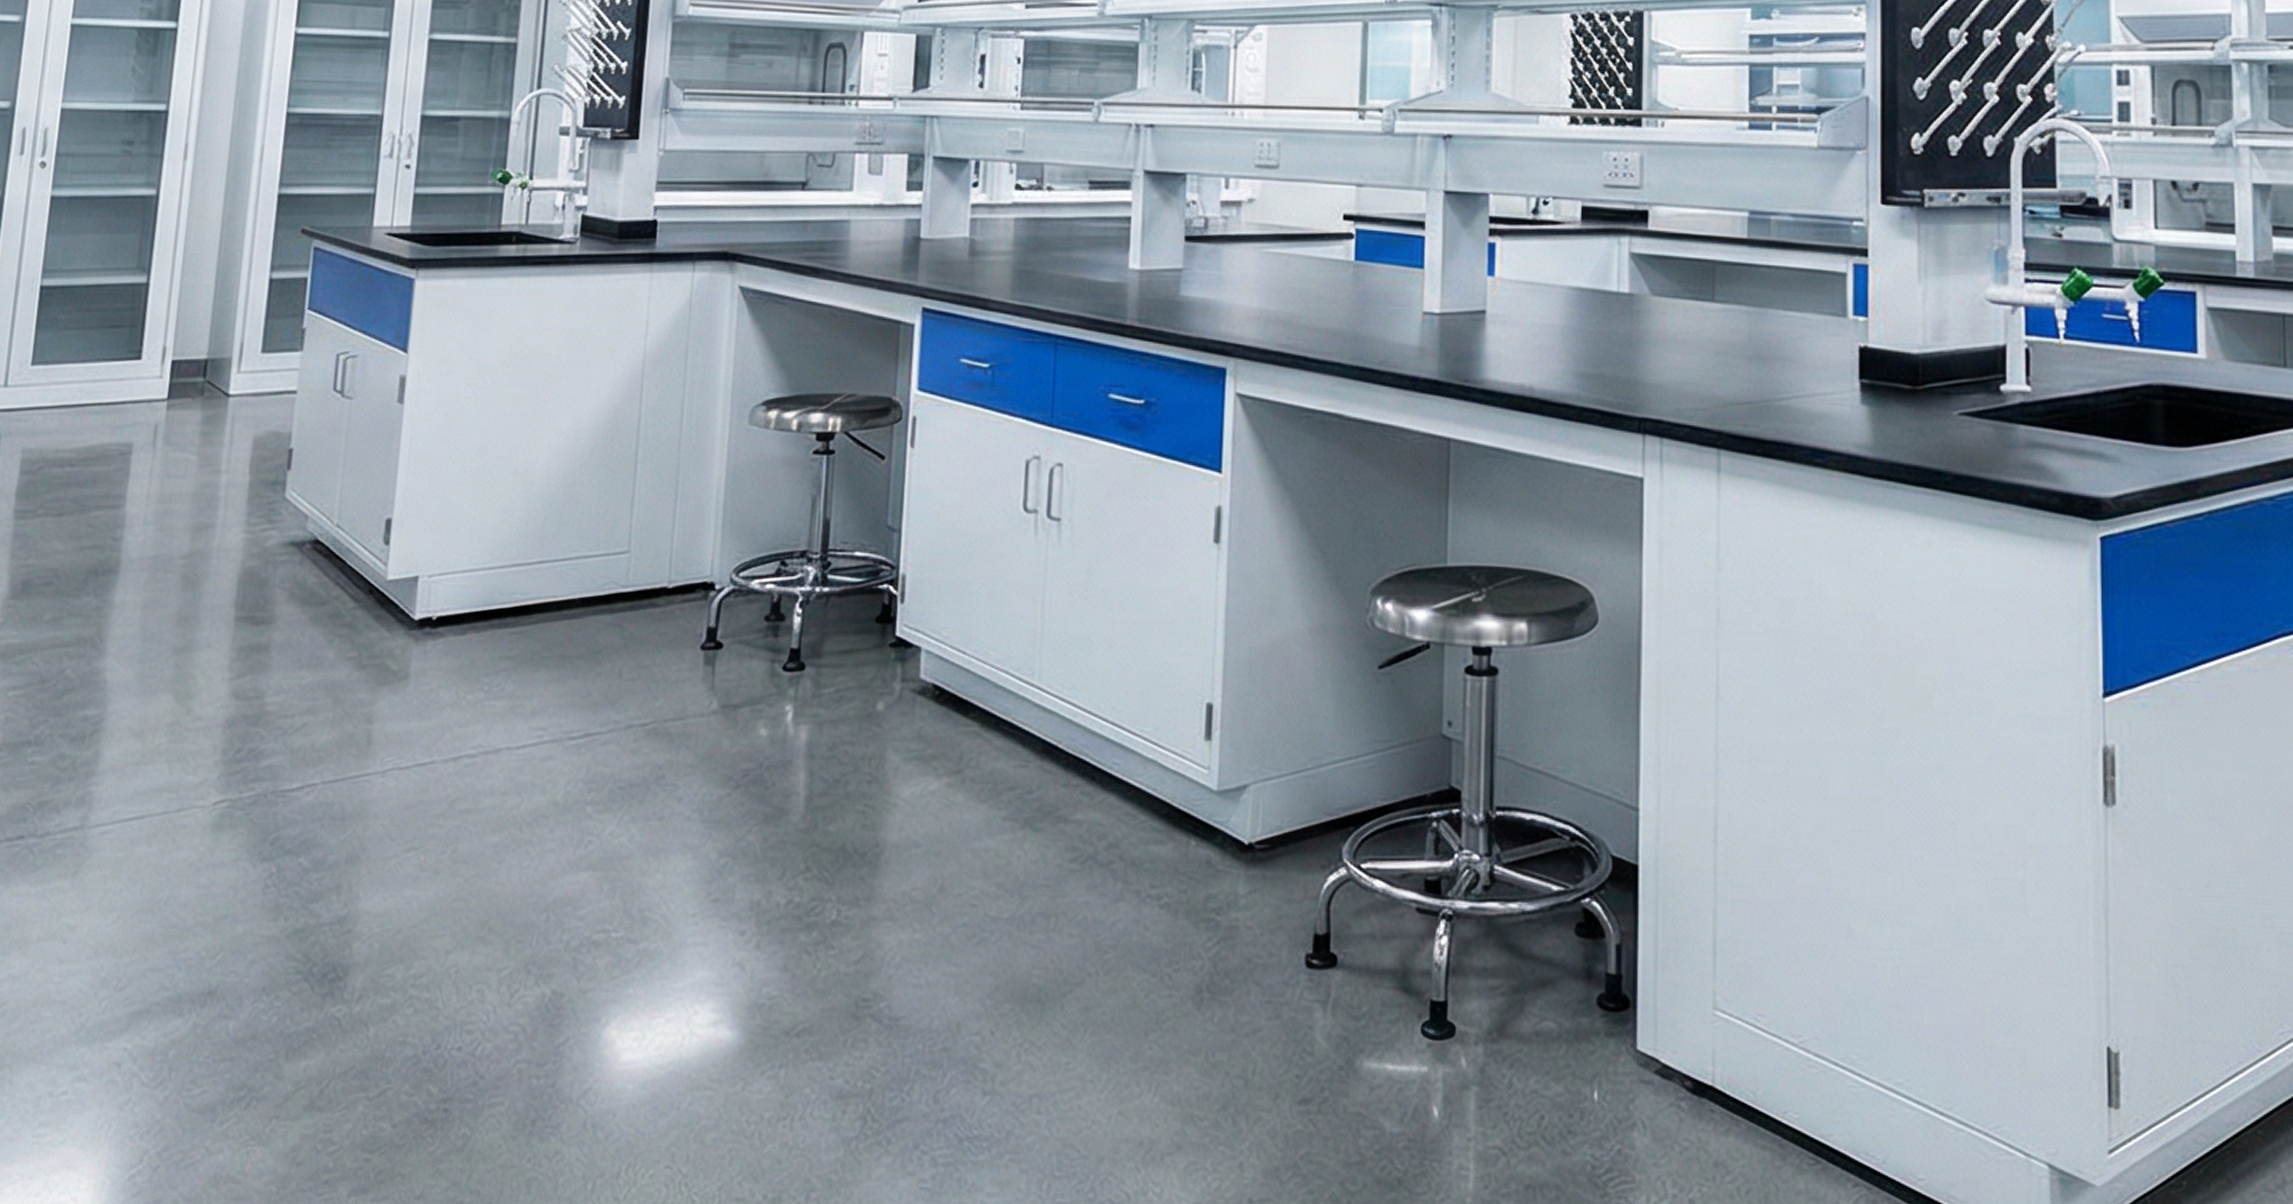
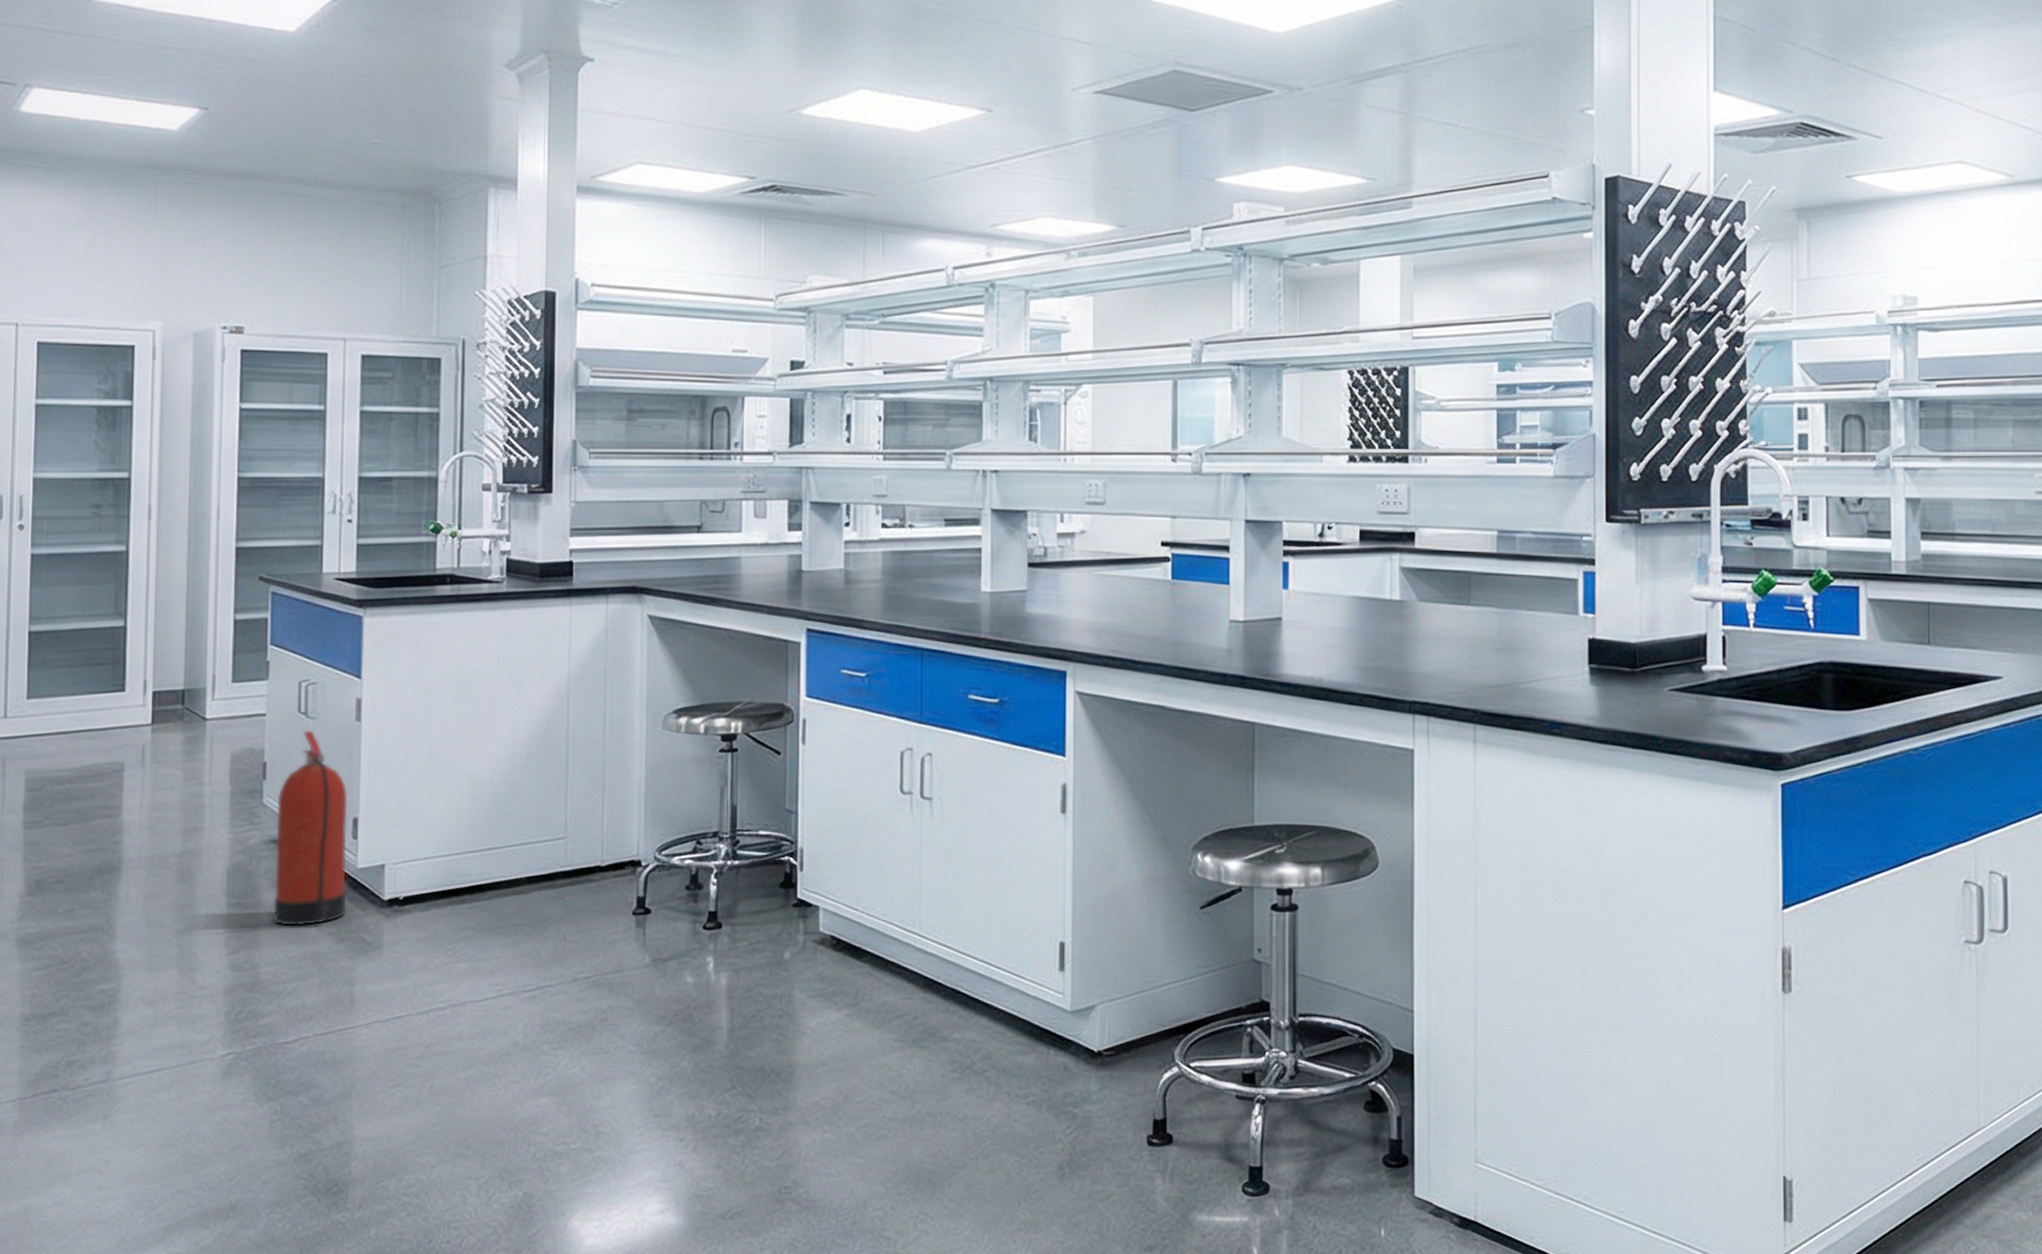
fire extinguisher: none [286,412,383,648] -> present [273,730,348,926]

